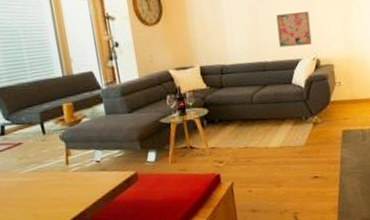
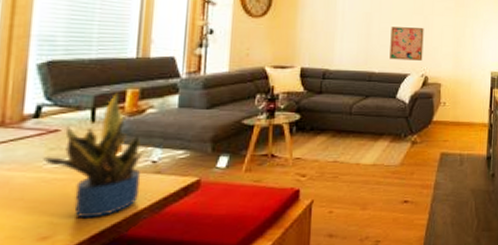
potted plant: none [16,107,96,210] -> present [43,92,156,219]

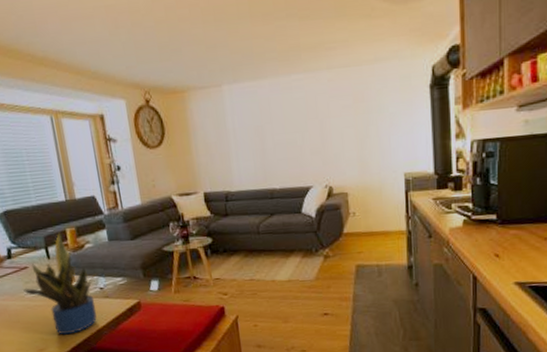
wall art: present [389,27,424,61] -> none [285,134,324,173]

